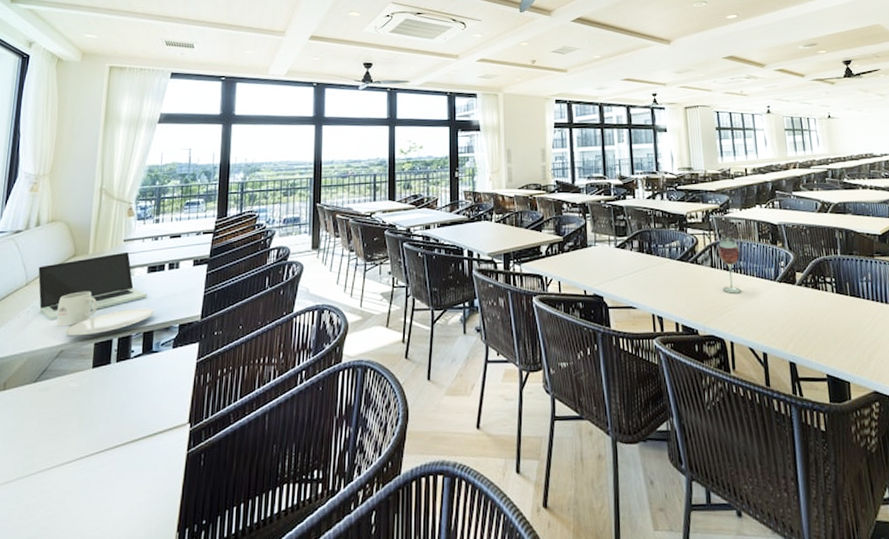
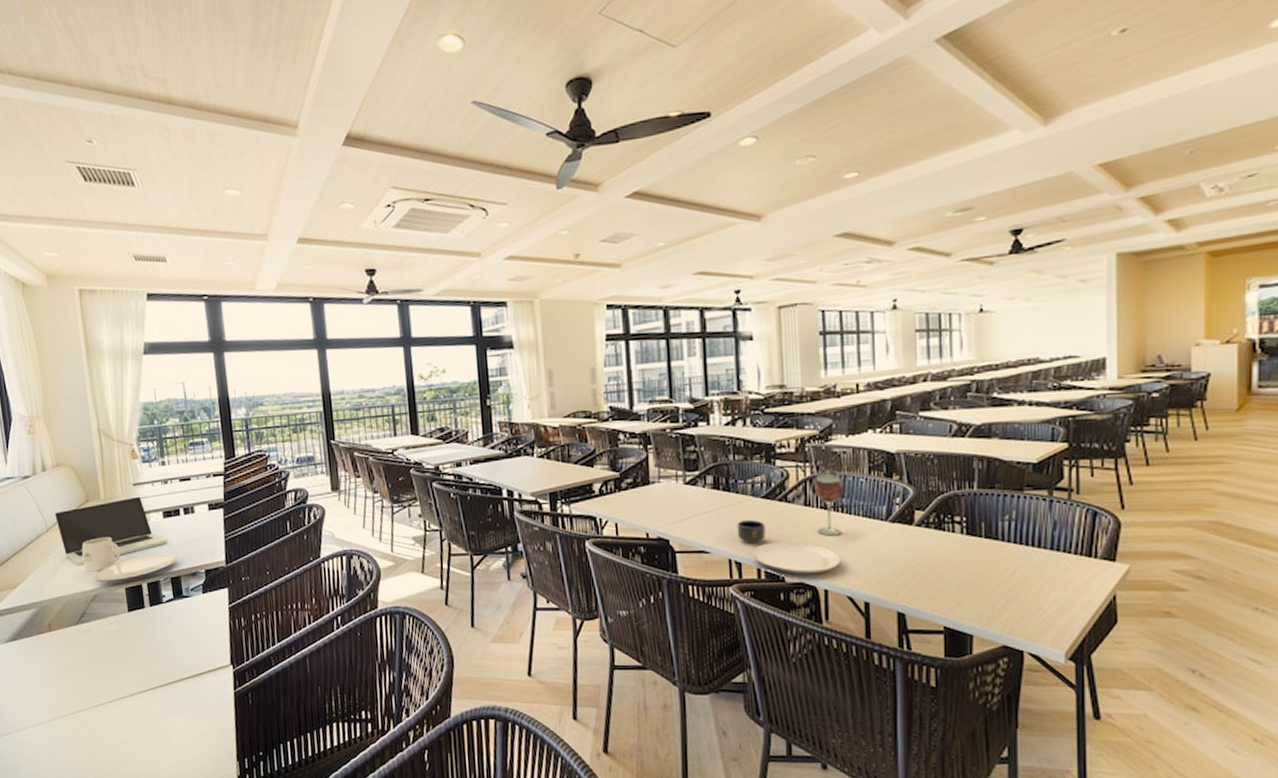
mug: none [658,279,682,300] -> present [737,520,766,543]
plate: none [670,298,742,328] -> present [751,541,840,575]

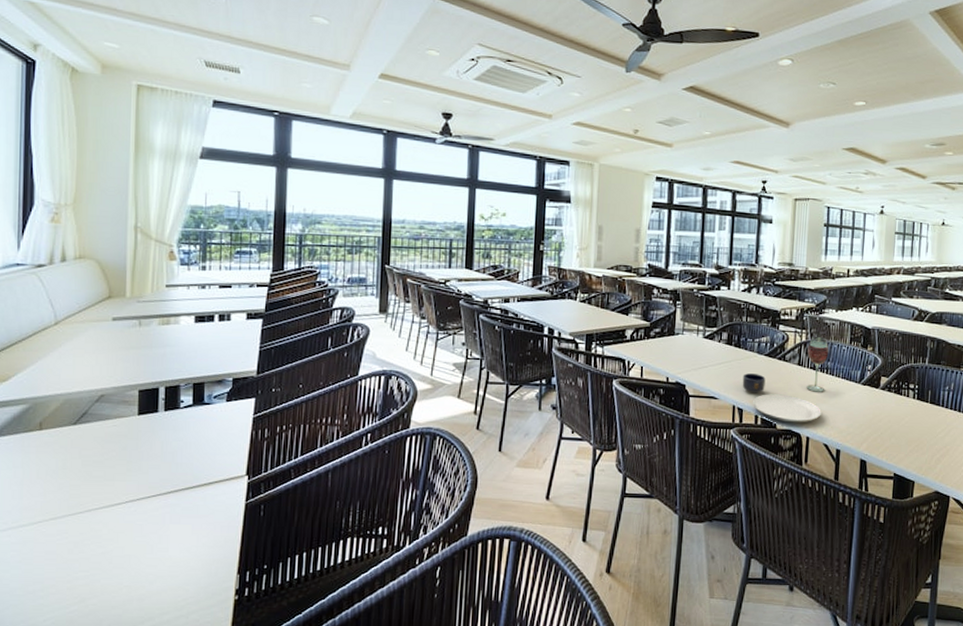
laptop: present [55,496,168,566] -> none [68,298,196,363]
mug: present [81,536,121,572] -> none [93,335,140,371]
plate: present [95,553,179,581] -> none [105,358,205,382]

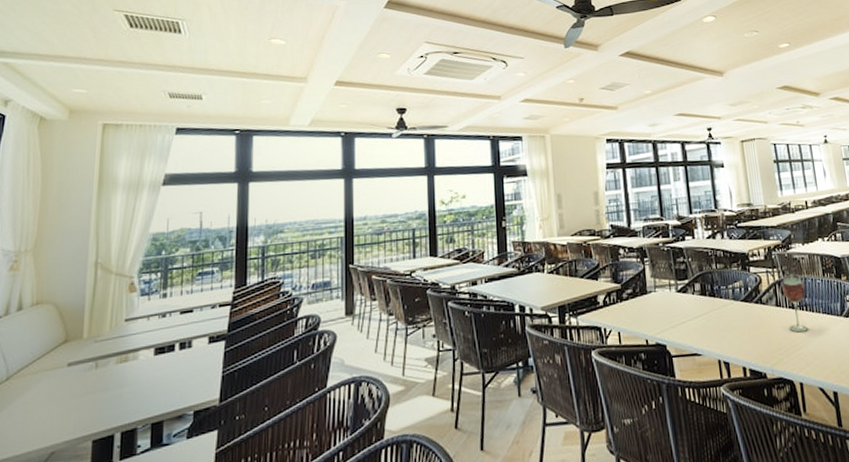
mug: present [742,373,766,393] -> none [722,322,748,344]
plate: present [752,394,822,423] -> none [737,339,810,370]

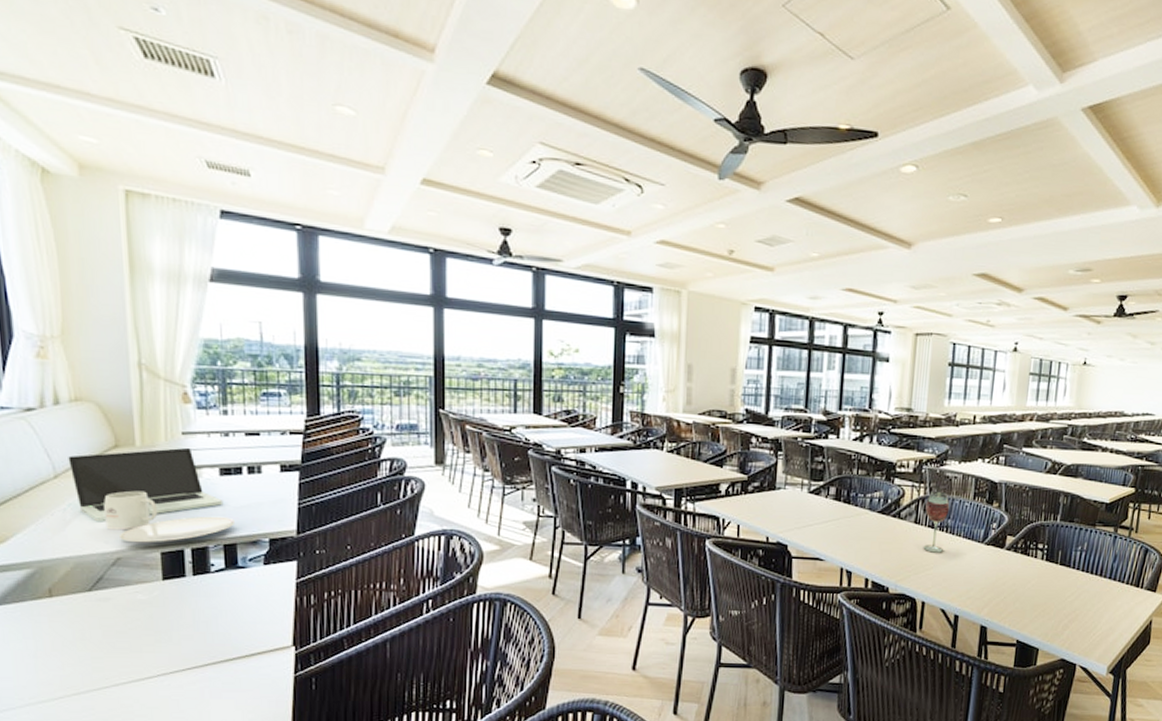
laptop: none [21,332,155,419] -> present [68,447,224,522]
mug: none [45,380,95,425] -> present [103,490,158,531]
plate: none [56,395,165,435] -> present [120,516,236,543]

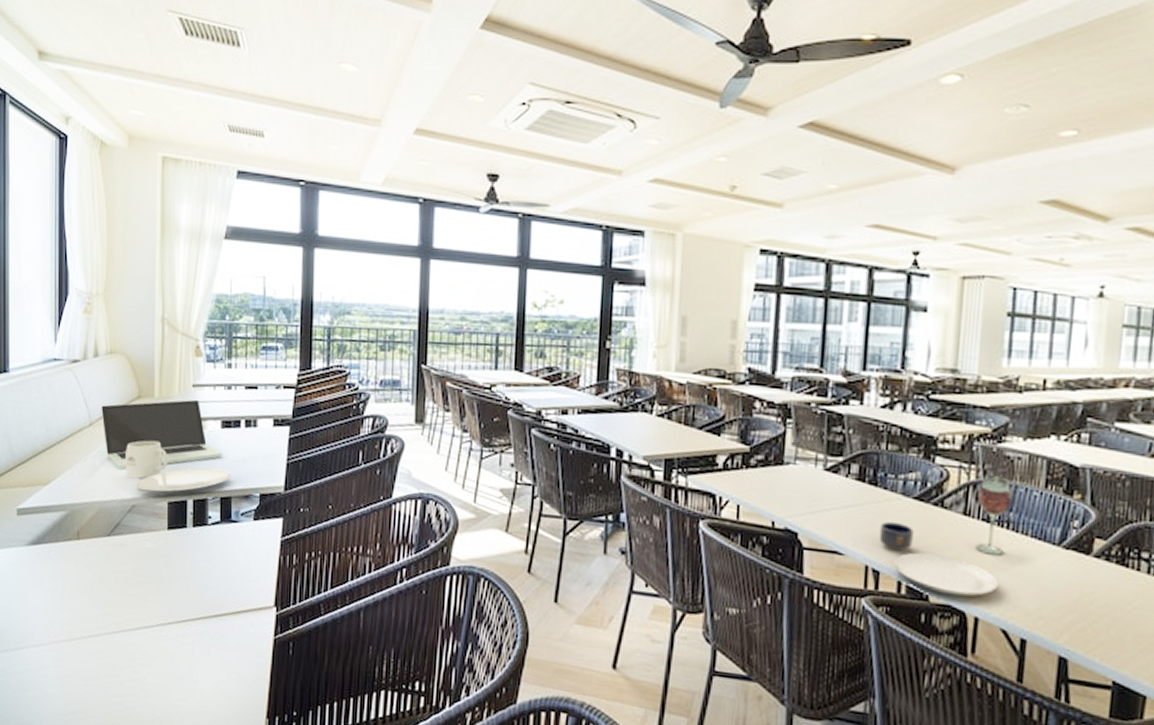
mug: none [851,532,878,554] -> present [879,522,914,551]
plate: none [862,555,939,587] -> present [893,552,998,597]

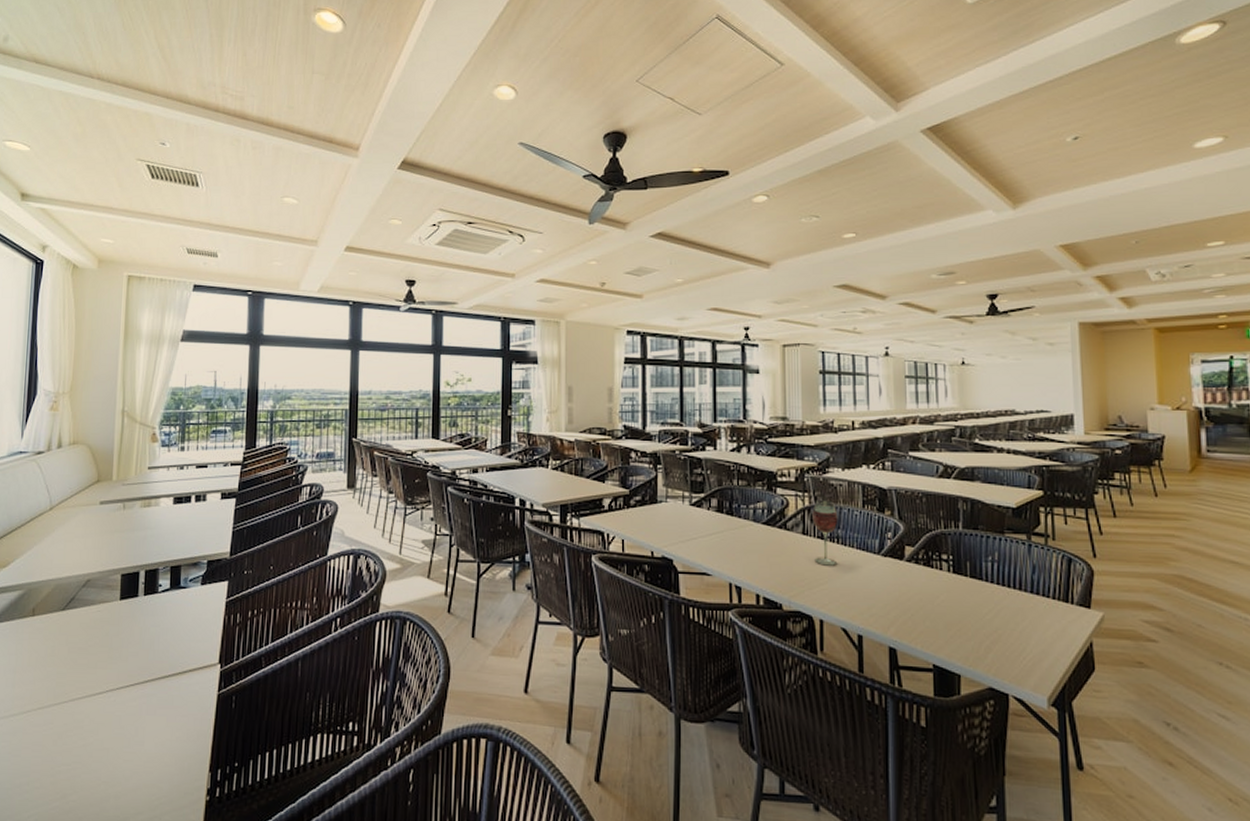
laptop: present [101,399,223,470] -> none [62,480,174,548]
mug: present [124,440,168,479] -> none [82,519,123,555]
plate: present [136,468,232,493] -> none [92,540,182,566]
mug: present [879,522,914,551] -> none [738,545,765,568]
plate: present [893,552,998,597] -> none [751,569,835,603]

